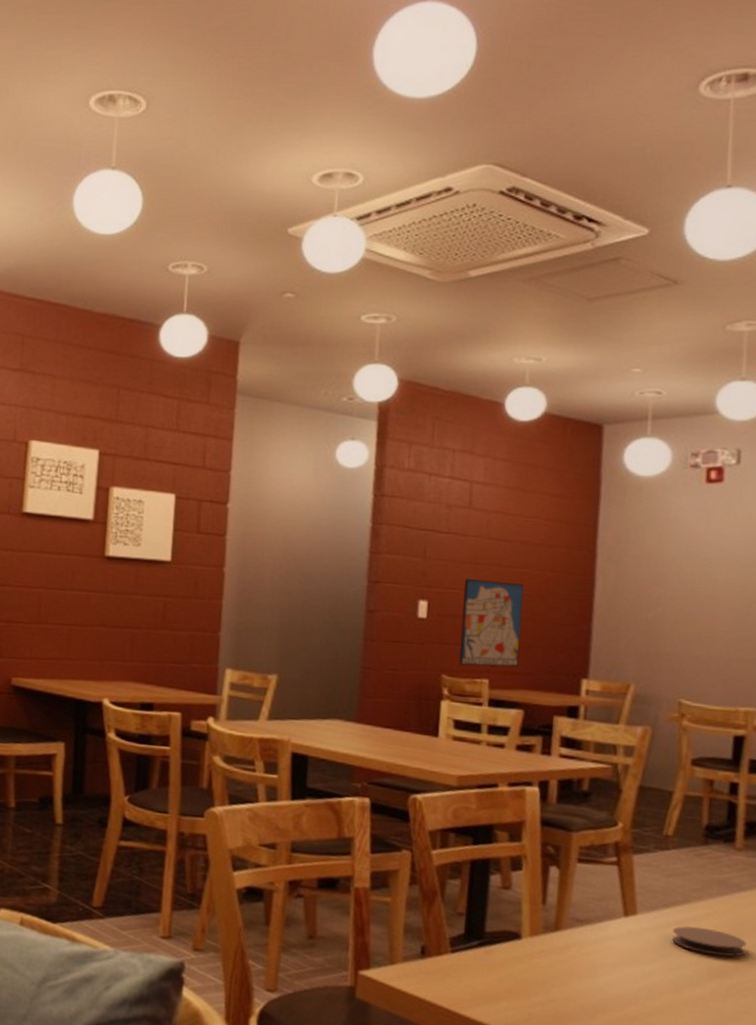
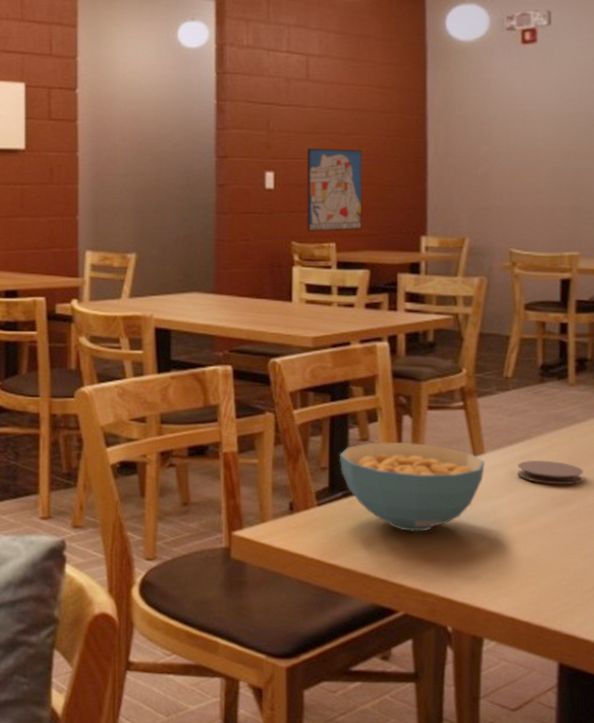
cereal bowl: none [477,891,637,991] -> present [339,441,485,532]

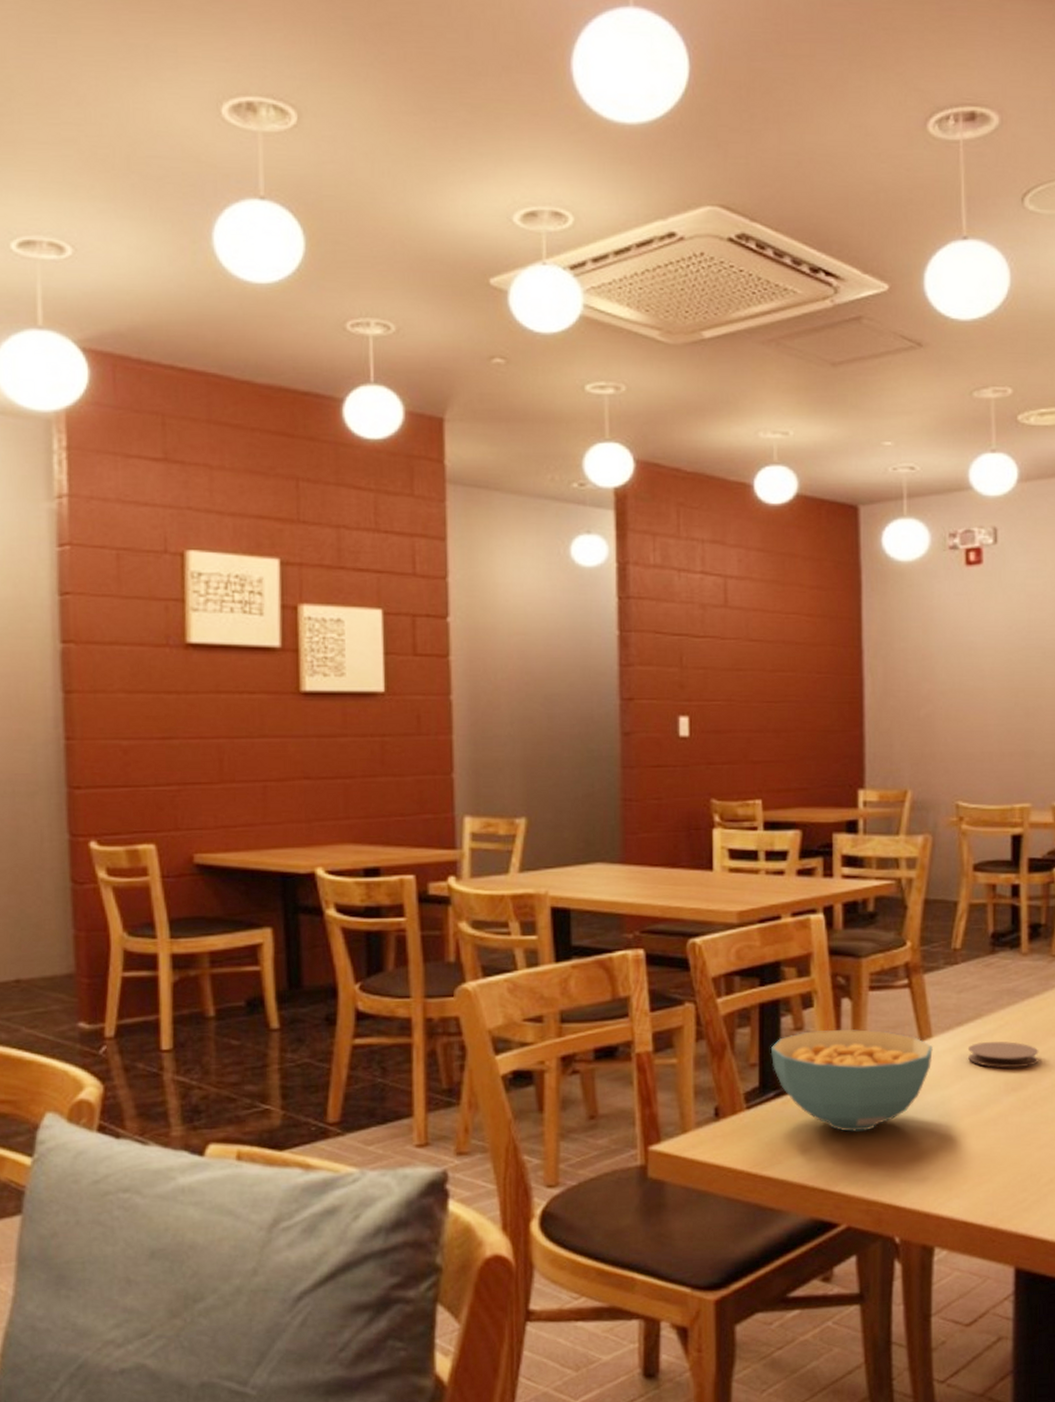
wall art: present [306,147,363,231] -> none [726,687,792,787]

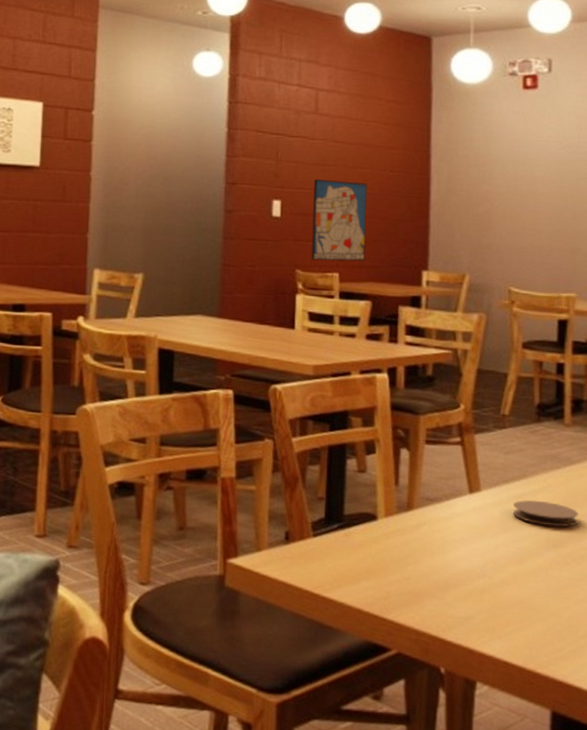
wall art: none [726,687,792,787] -> present [311,179,368,262]
cereal bowl: present [770,1029,933,1132] -> none [336,474,481,568]

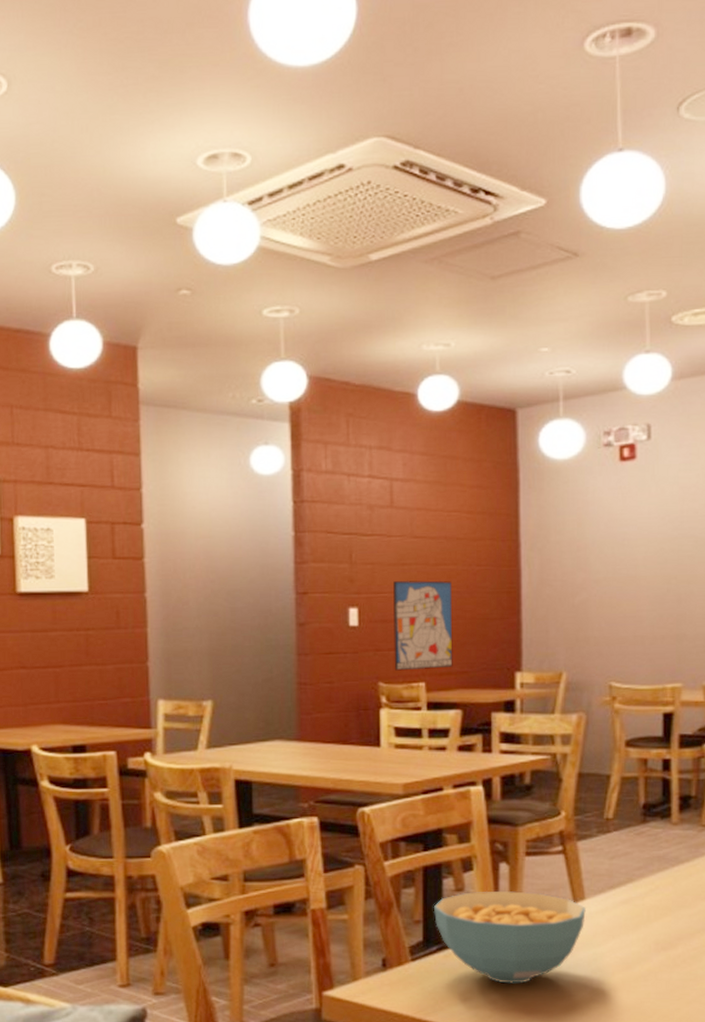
cereal bowl: none [336,474,481,568] -> present [433,891,586,984]
coaster: present [512,500,579,528] -> none [619,904,689,929]

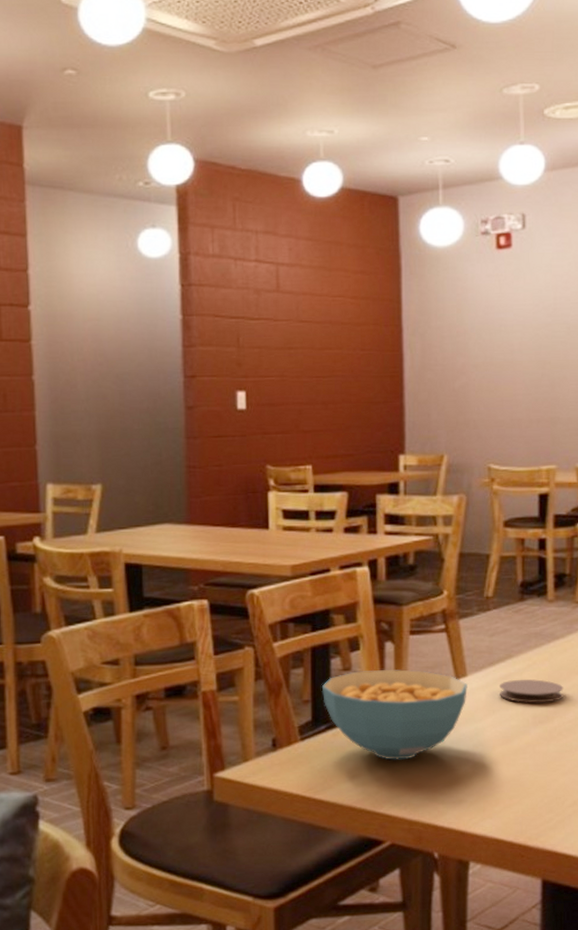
wall art: present [392,580,453,671] -> none [279,364,339,454]
coaster: none [619,904,689,929] -> present [499,679,564,703]

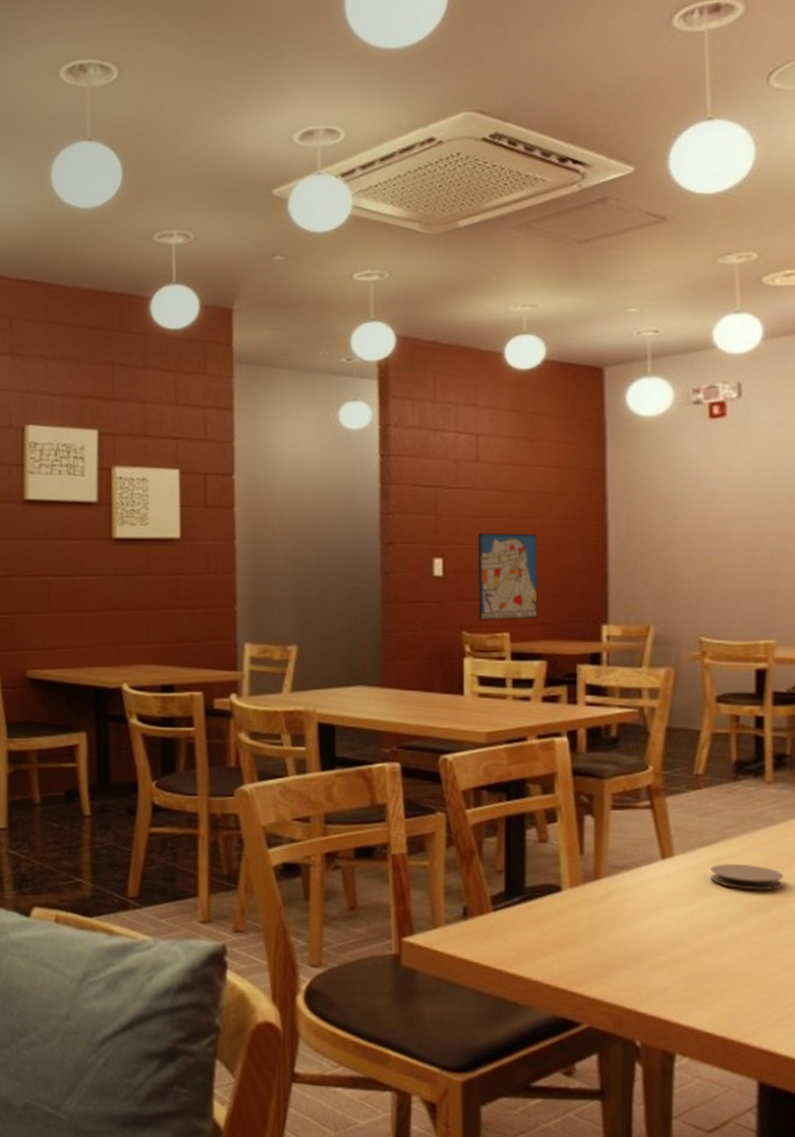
wall art: none [279,364,339,454] -> present [477,532,538,621]
cereal bowl: present [321,669,467,760] -> none [516,843,675,940]

